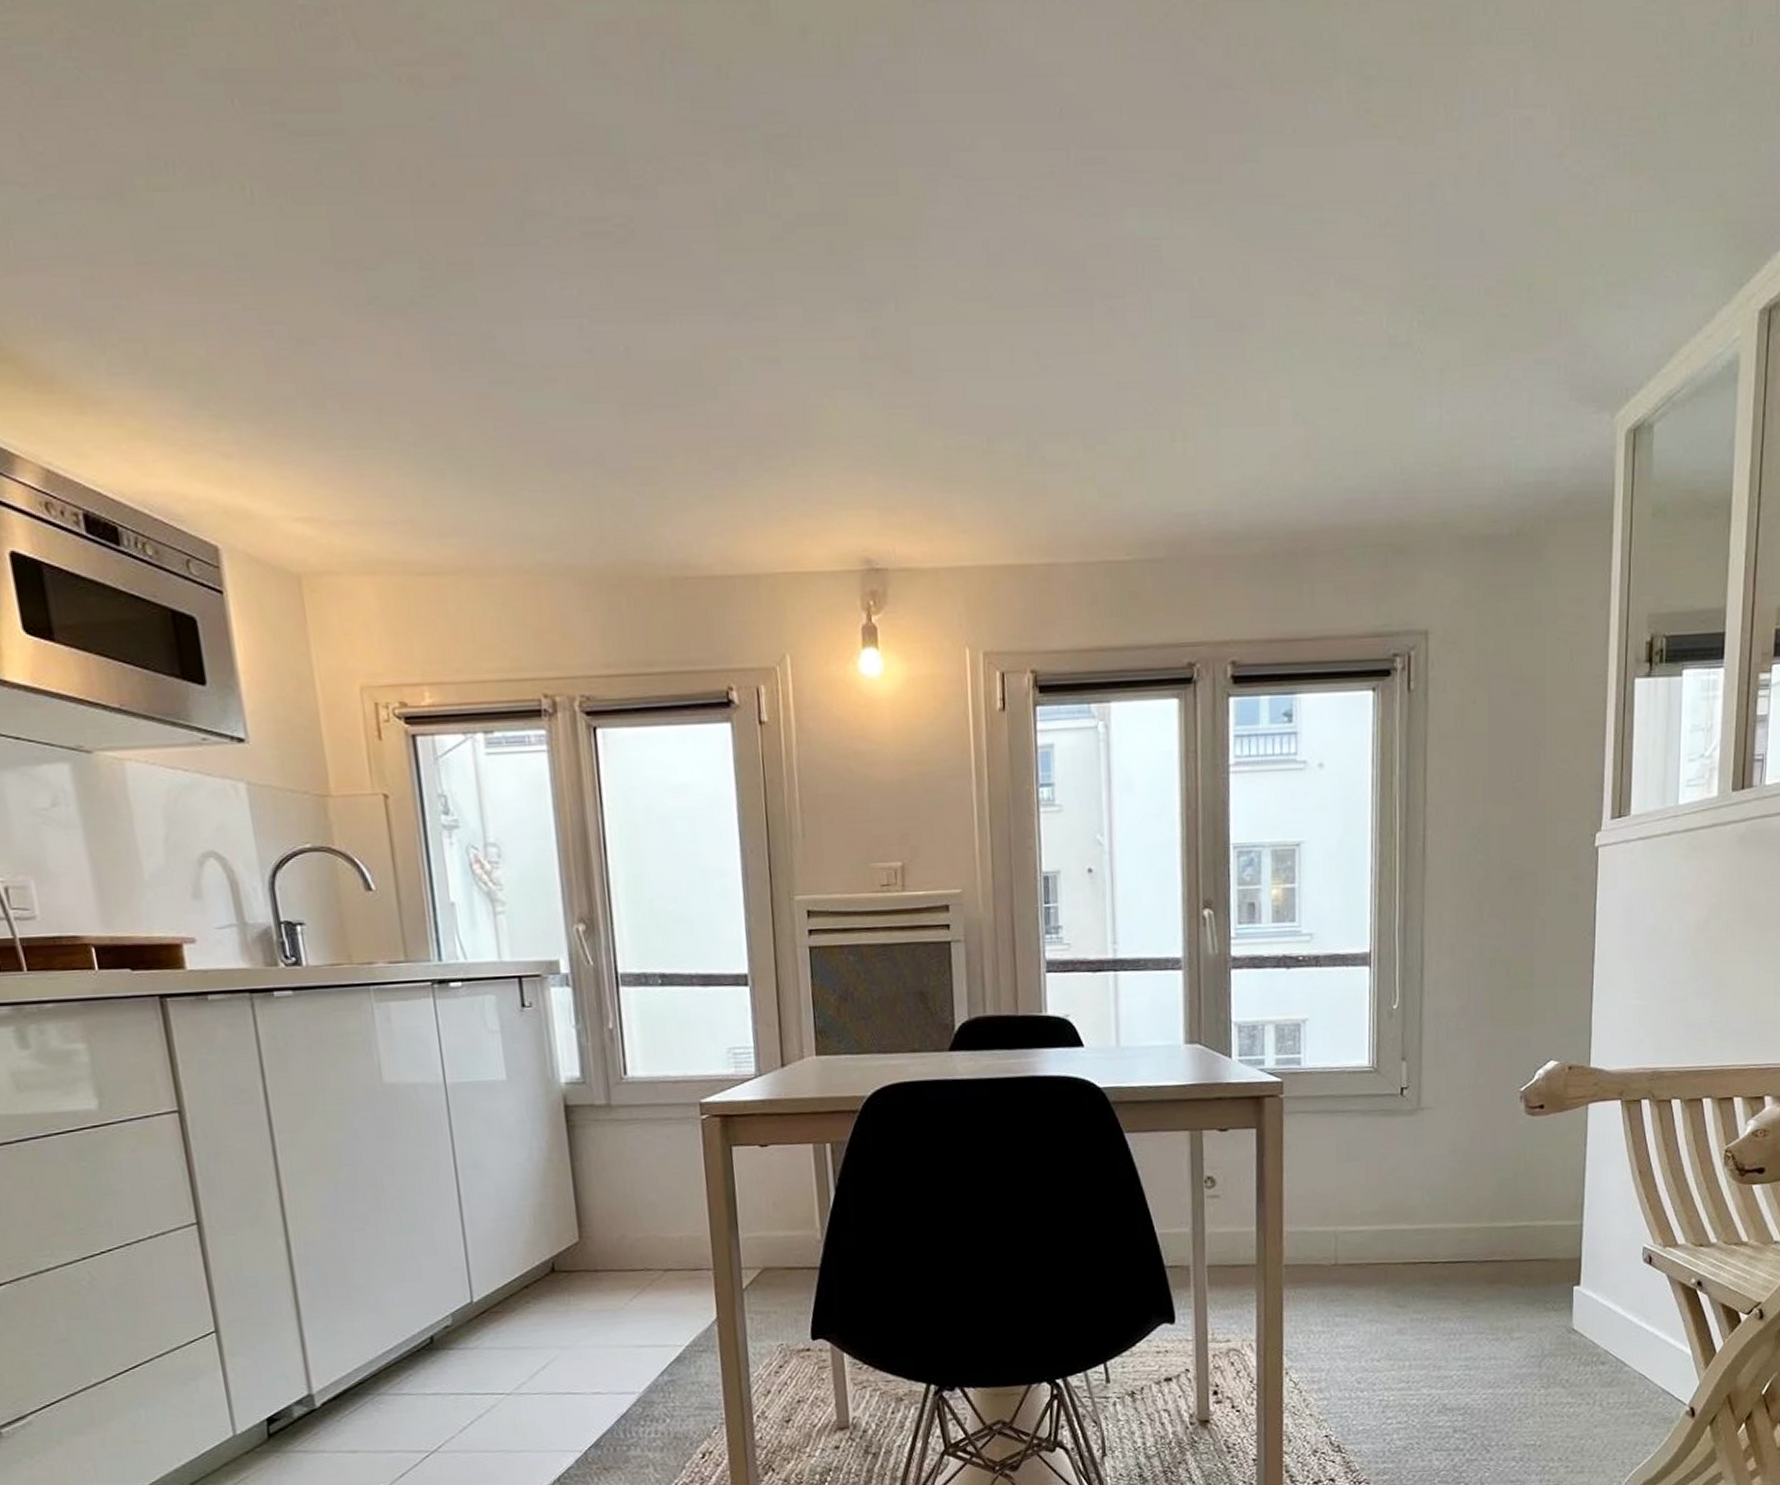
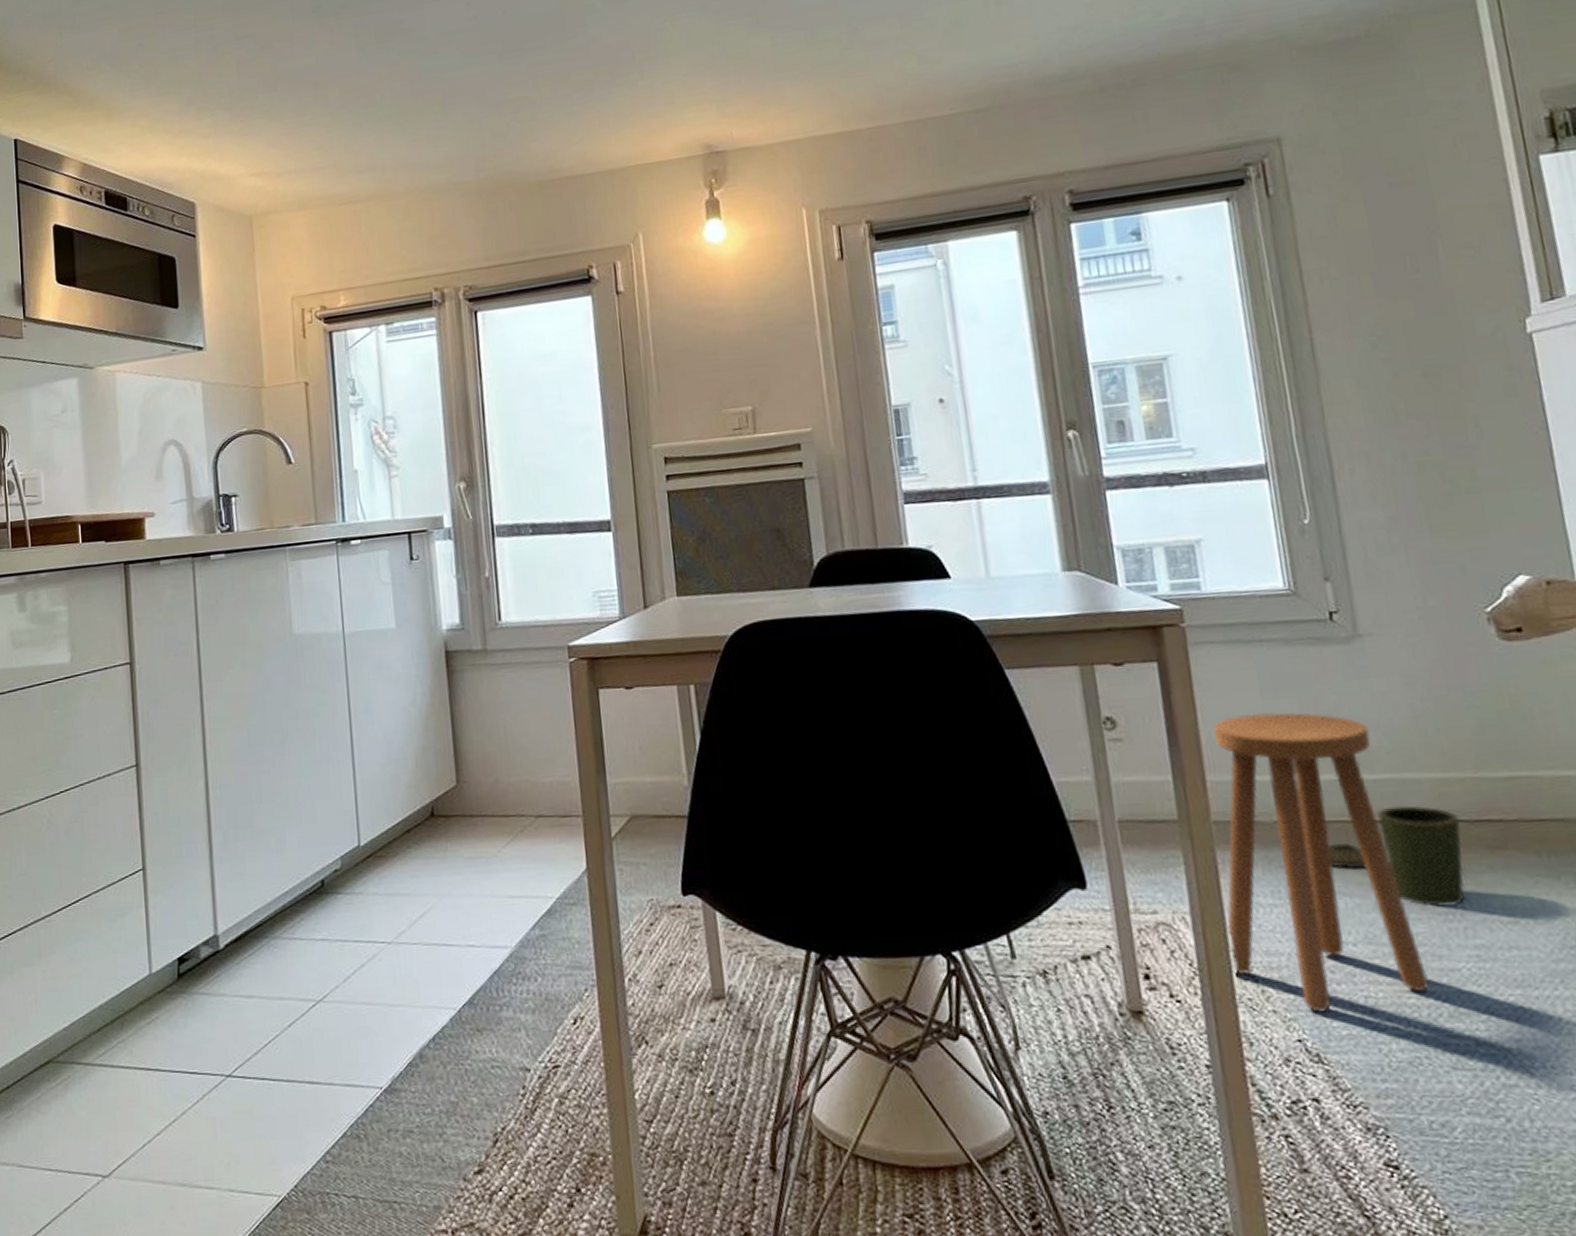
stool: none [1283,1173,1427,1414] -> present [1212,712,1429,1013]
trash can: none [1370,1250,1472,1329] -> present [1328,805,1466,907]

